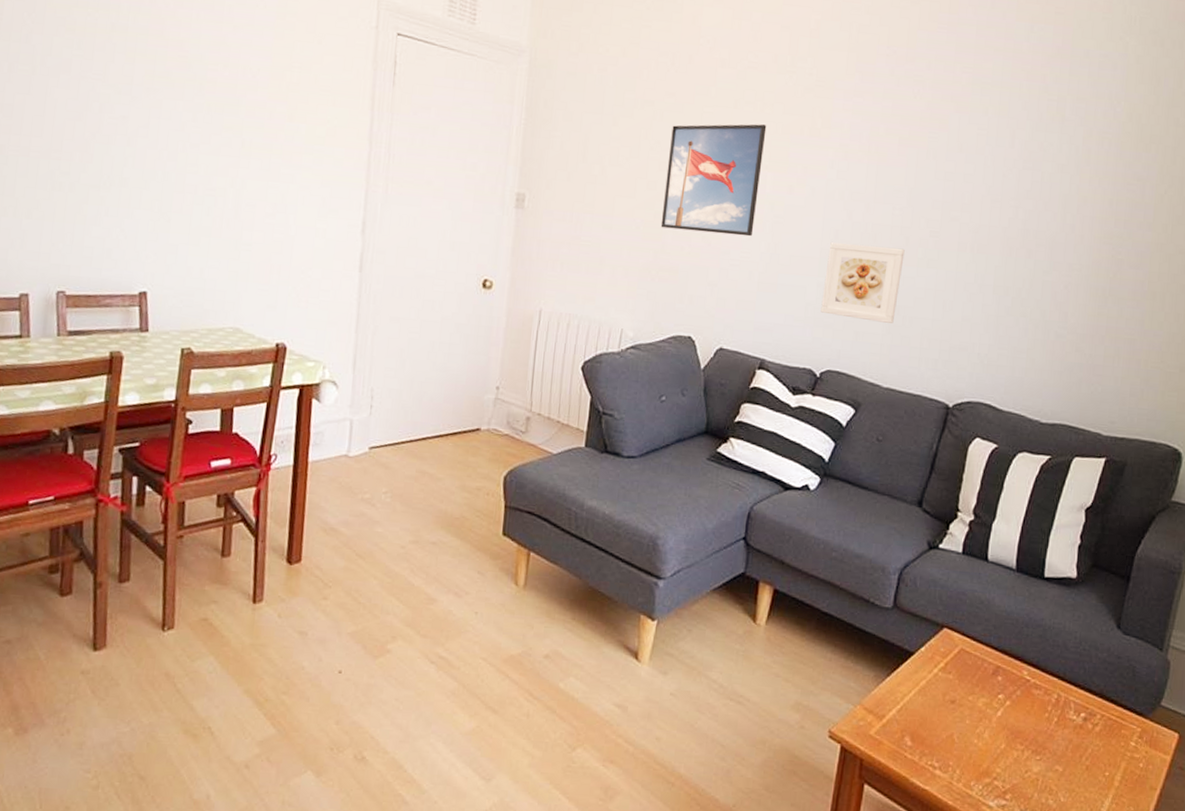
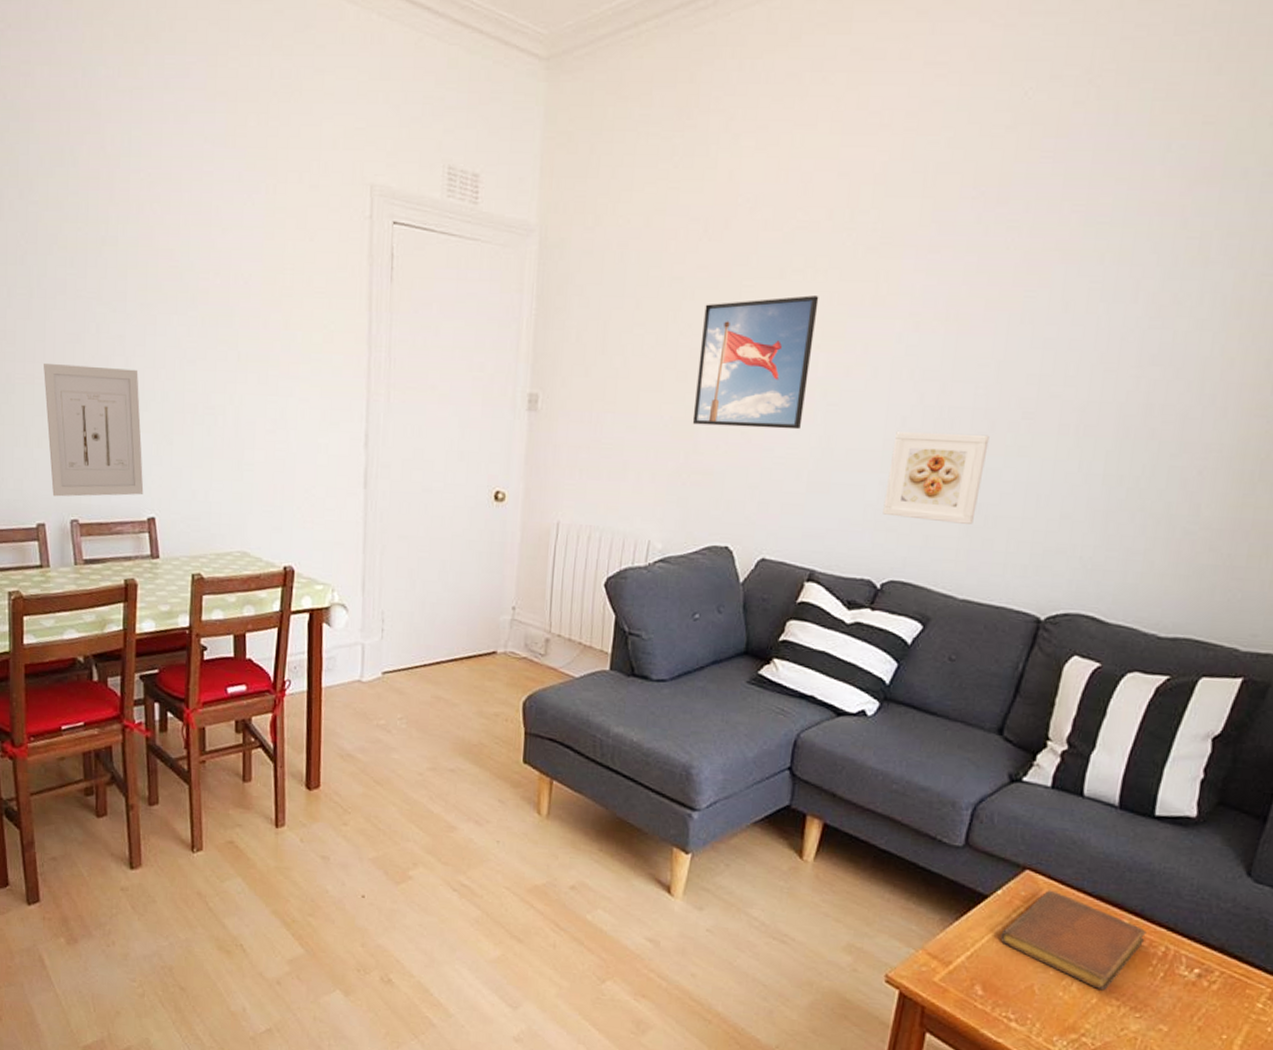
wall art: none [39,137,140,270] -> present [44,362,144,497]
notebook: none [925,646,1042,737] -> present [1000,890,1147,991]

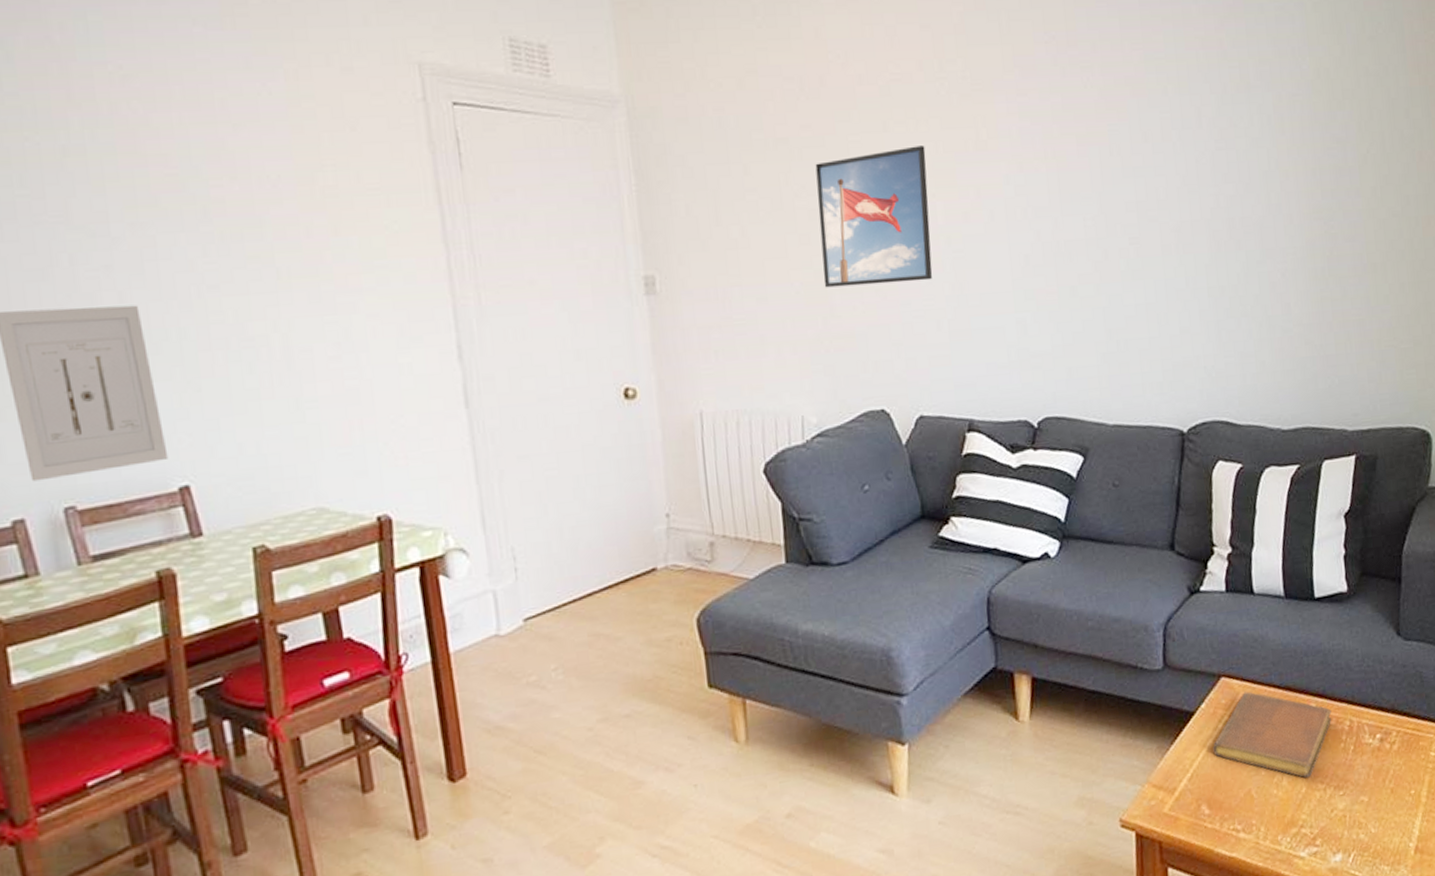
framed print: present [883,432,989,524] -> none [1021,263,1108,354]

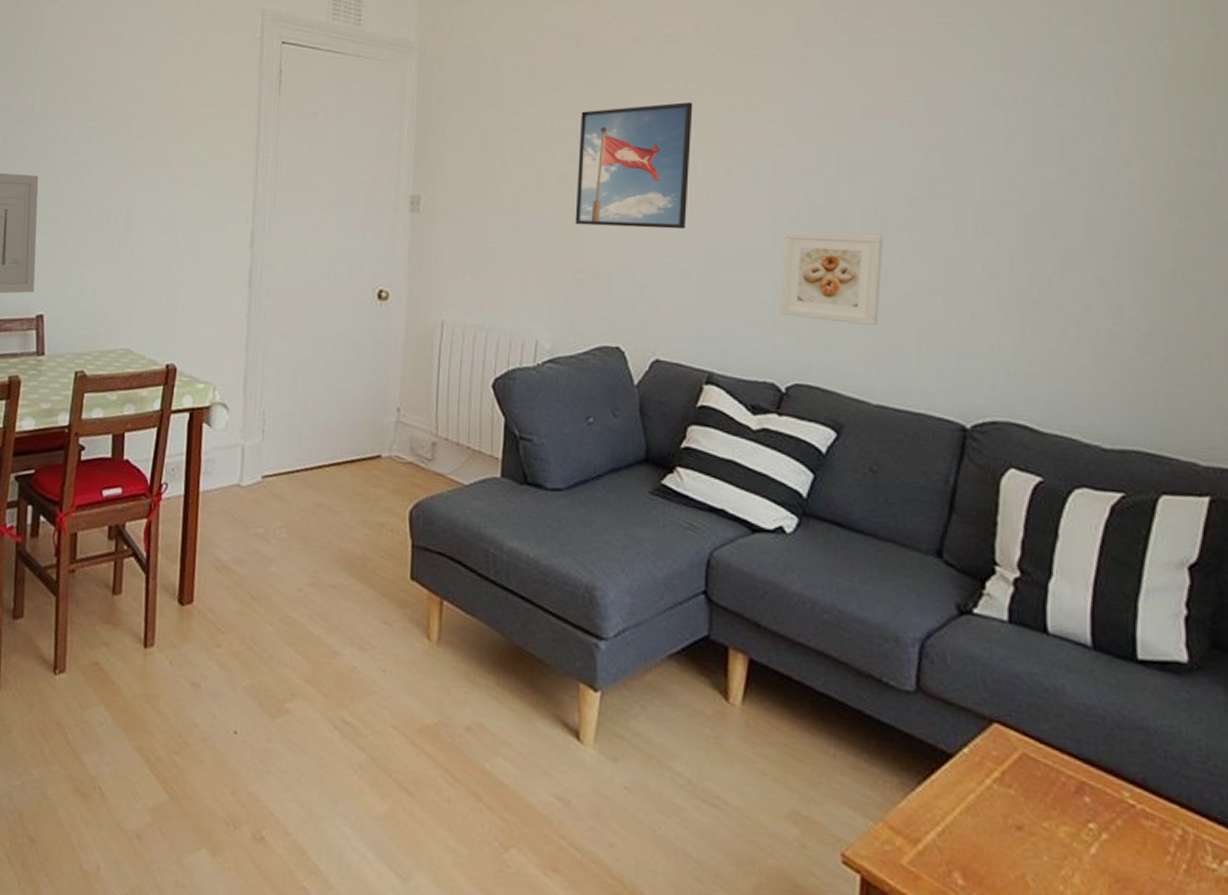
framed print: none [1021,263,1108,354] -> present [780,231,883,325]
notebook: present [1213,691,1332,778] -> none [975,749,1155,886]

